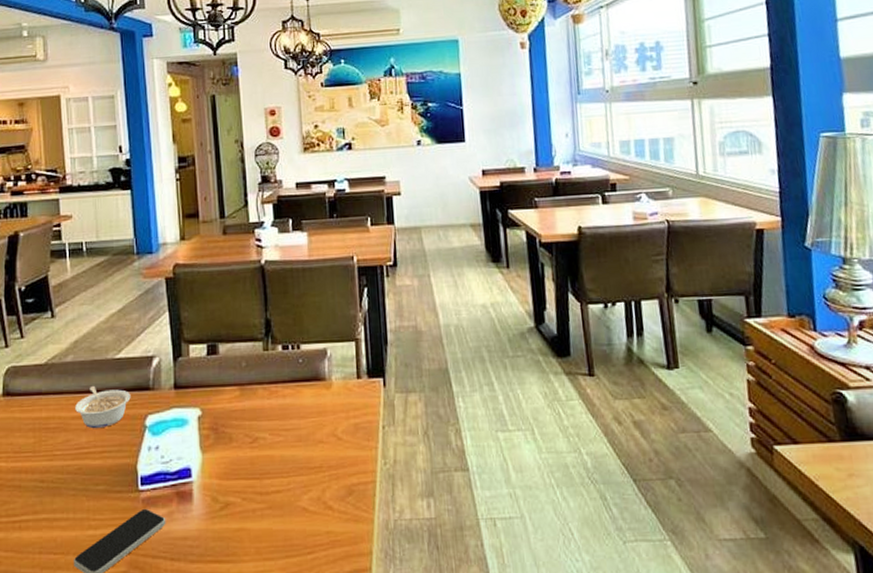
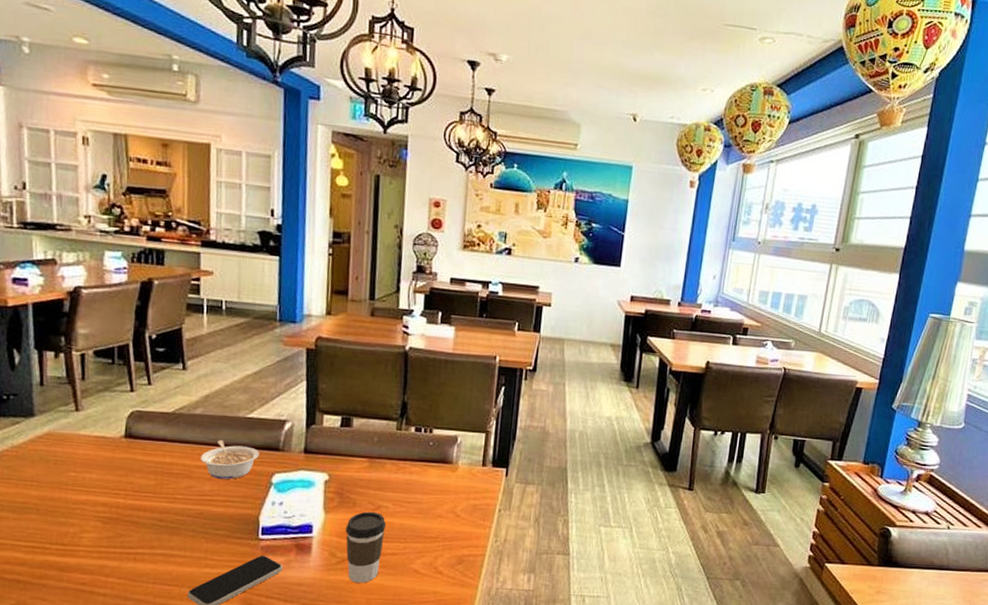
coffee cup: none [225,445,266,530] -> present [345,511,386,583]

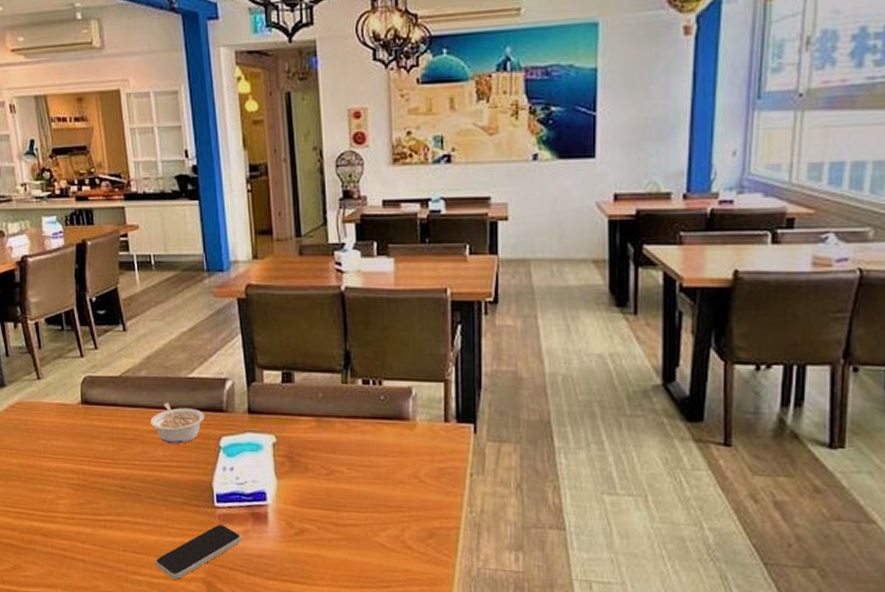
coffee cup: present [345,511,386,583] -> none [300,476,343,557]

